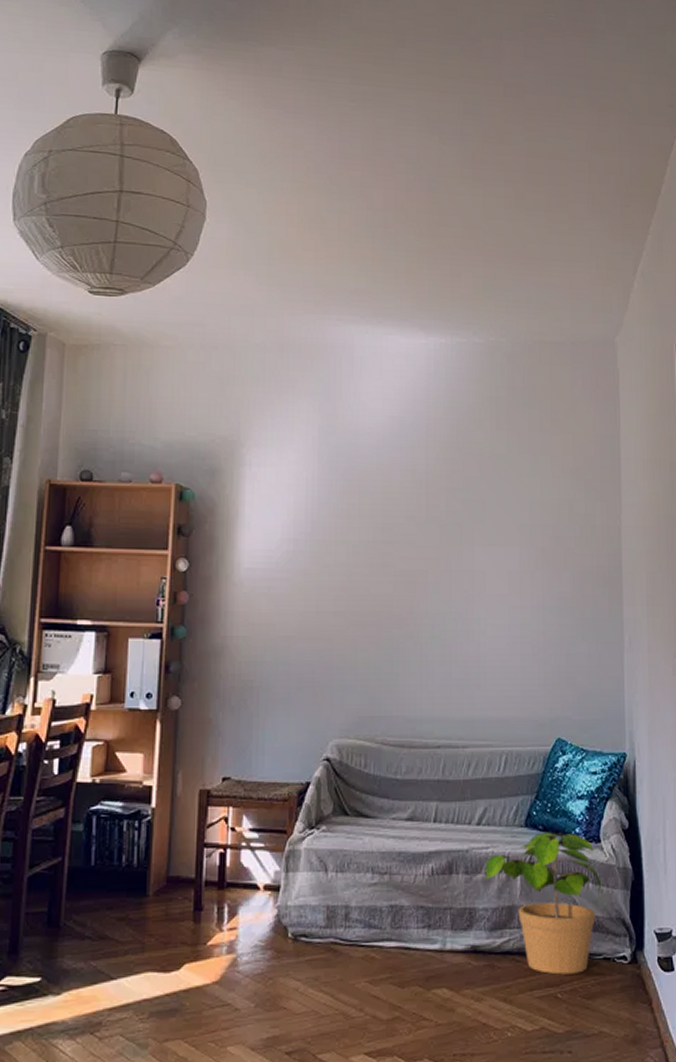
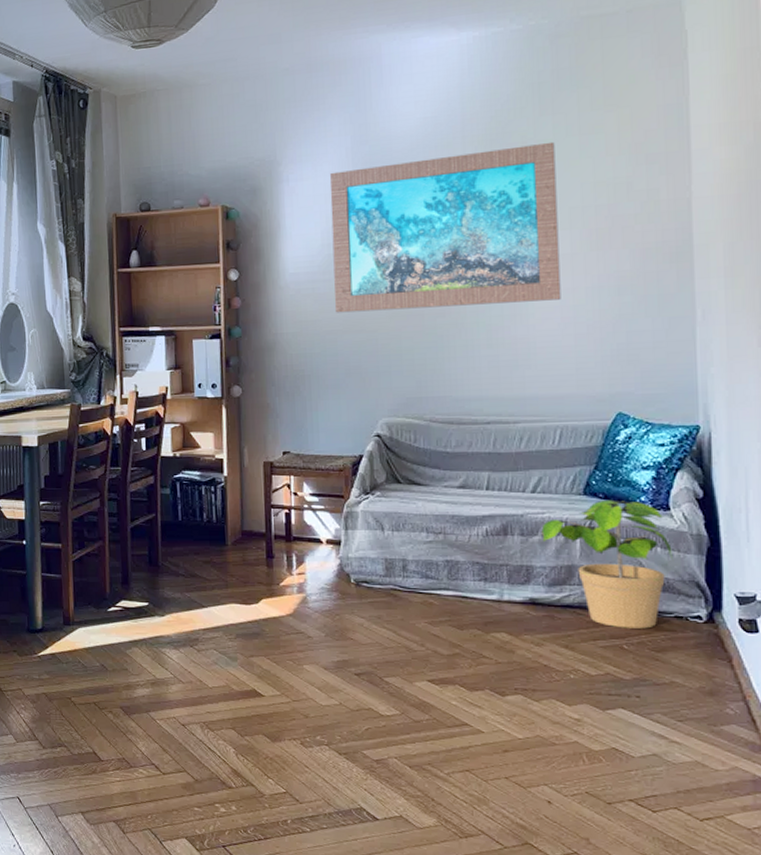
wall art: none [290,457,510,618] -> present [330,141,561,313]

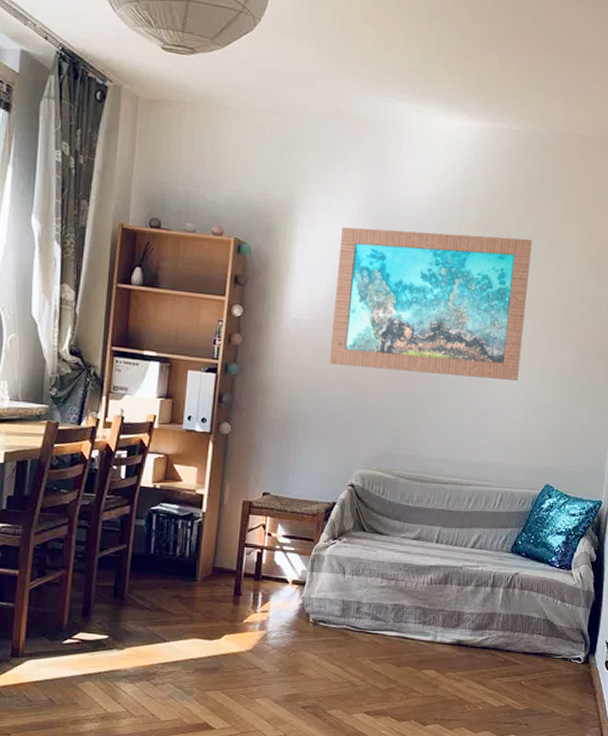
potted plant: present [541,499,673,629] -> none [473,558,568,668]

